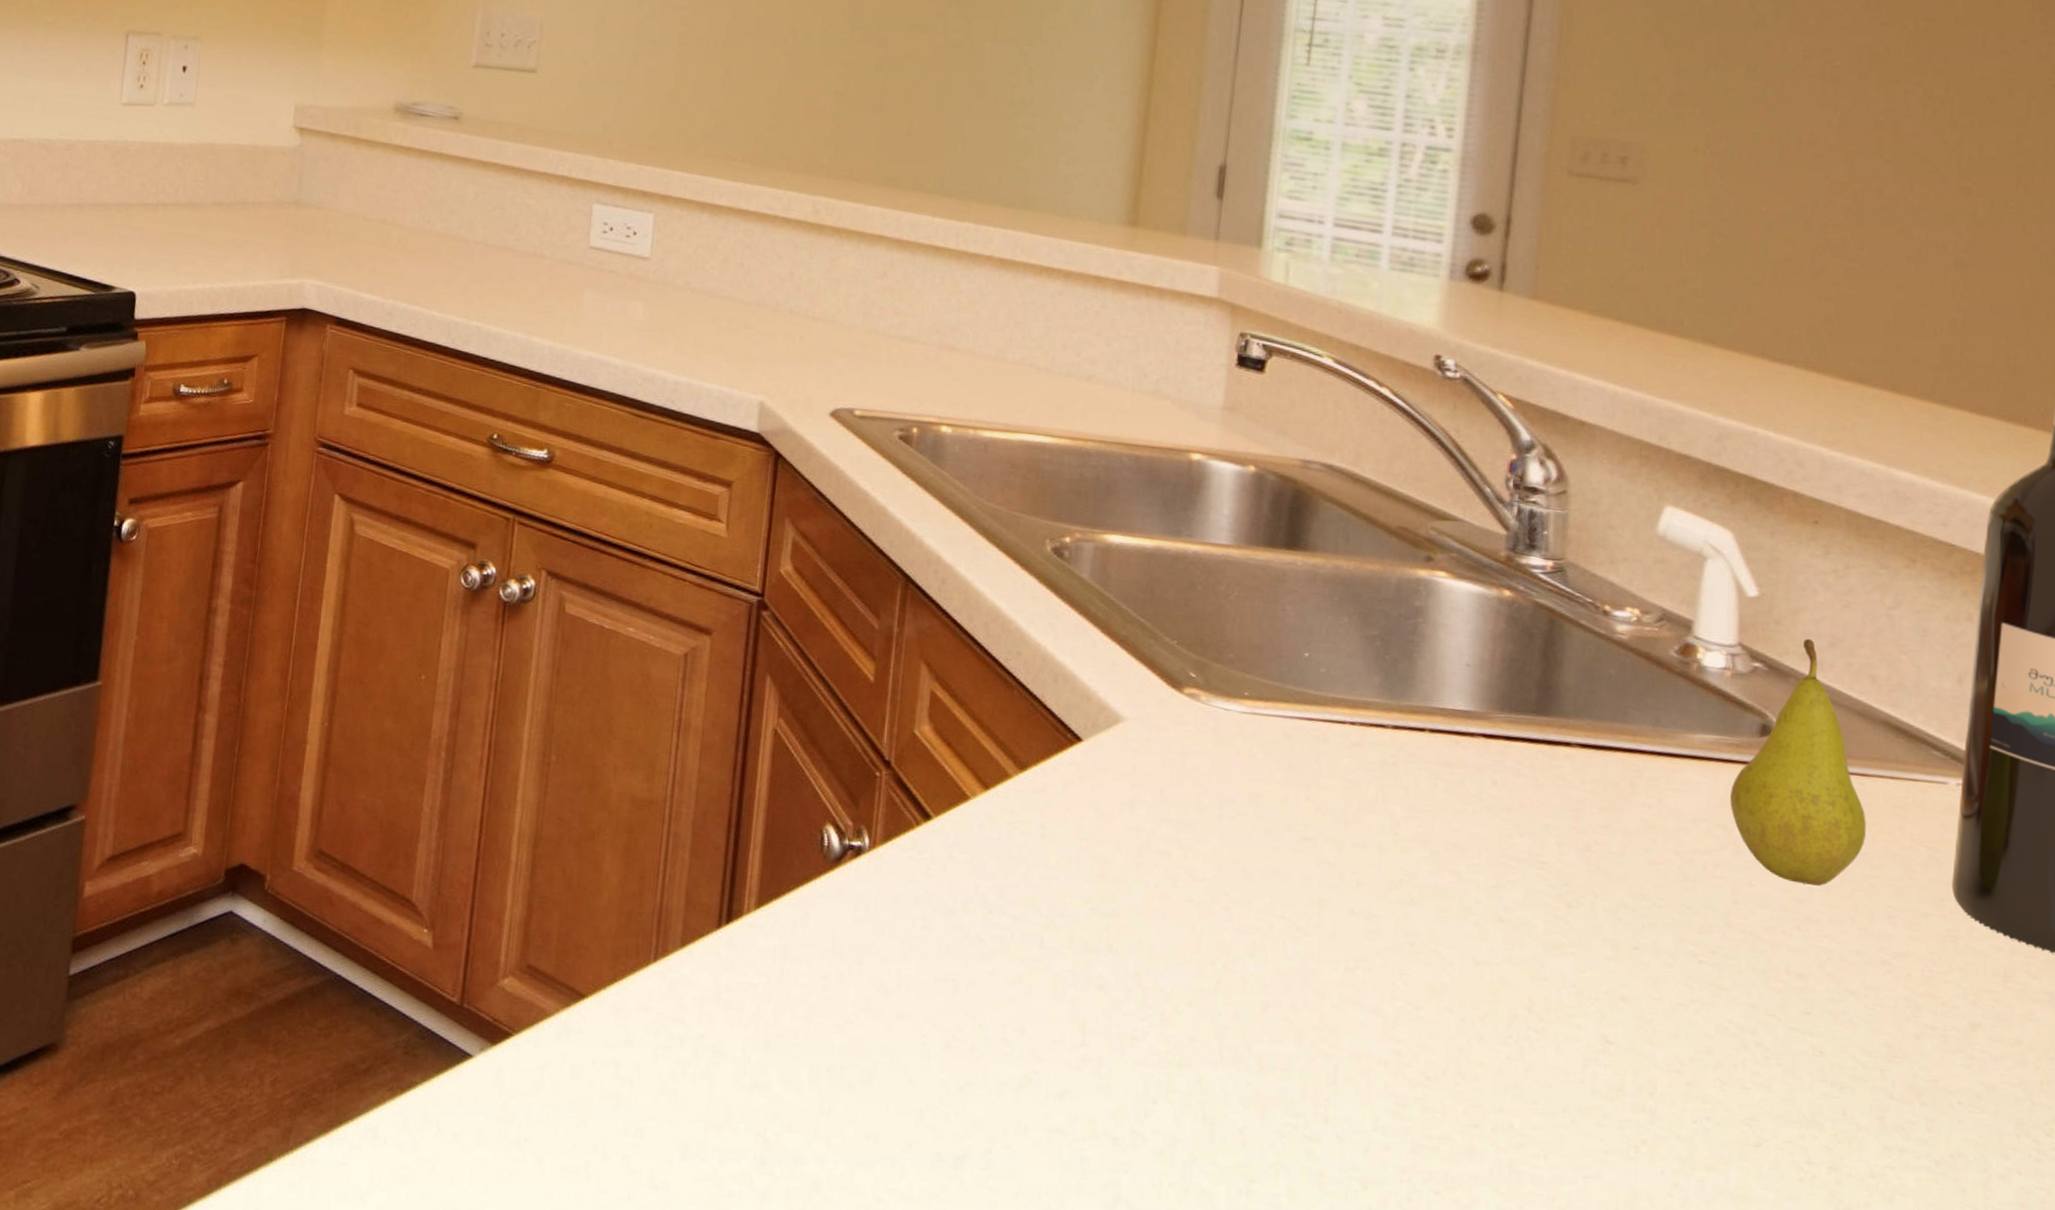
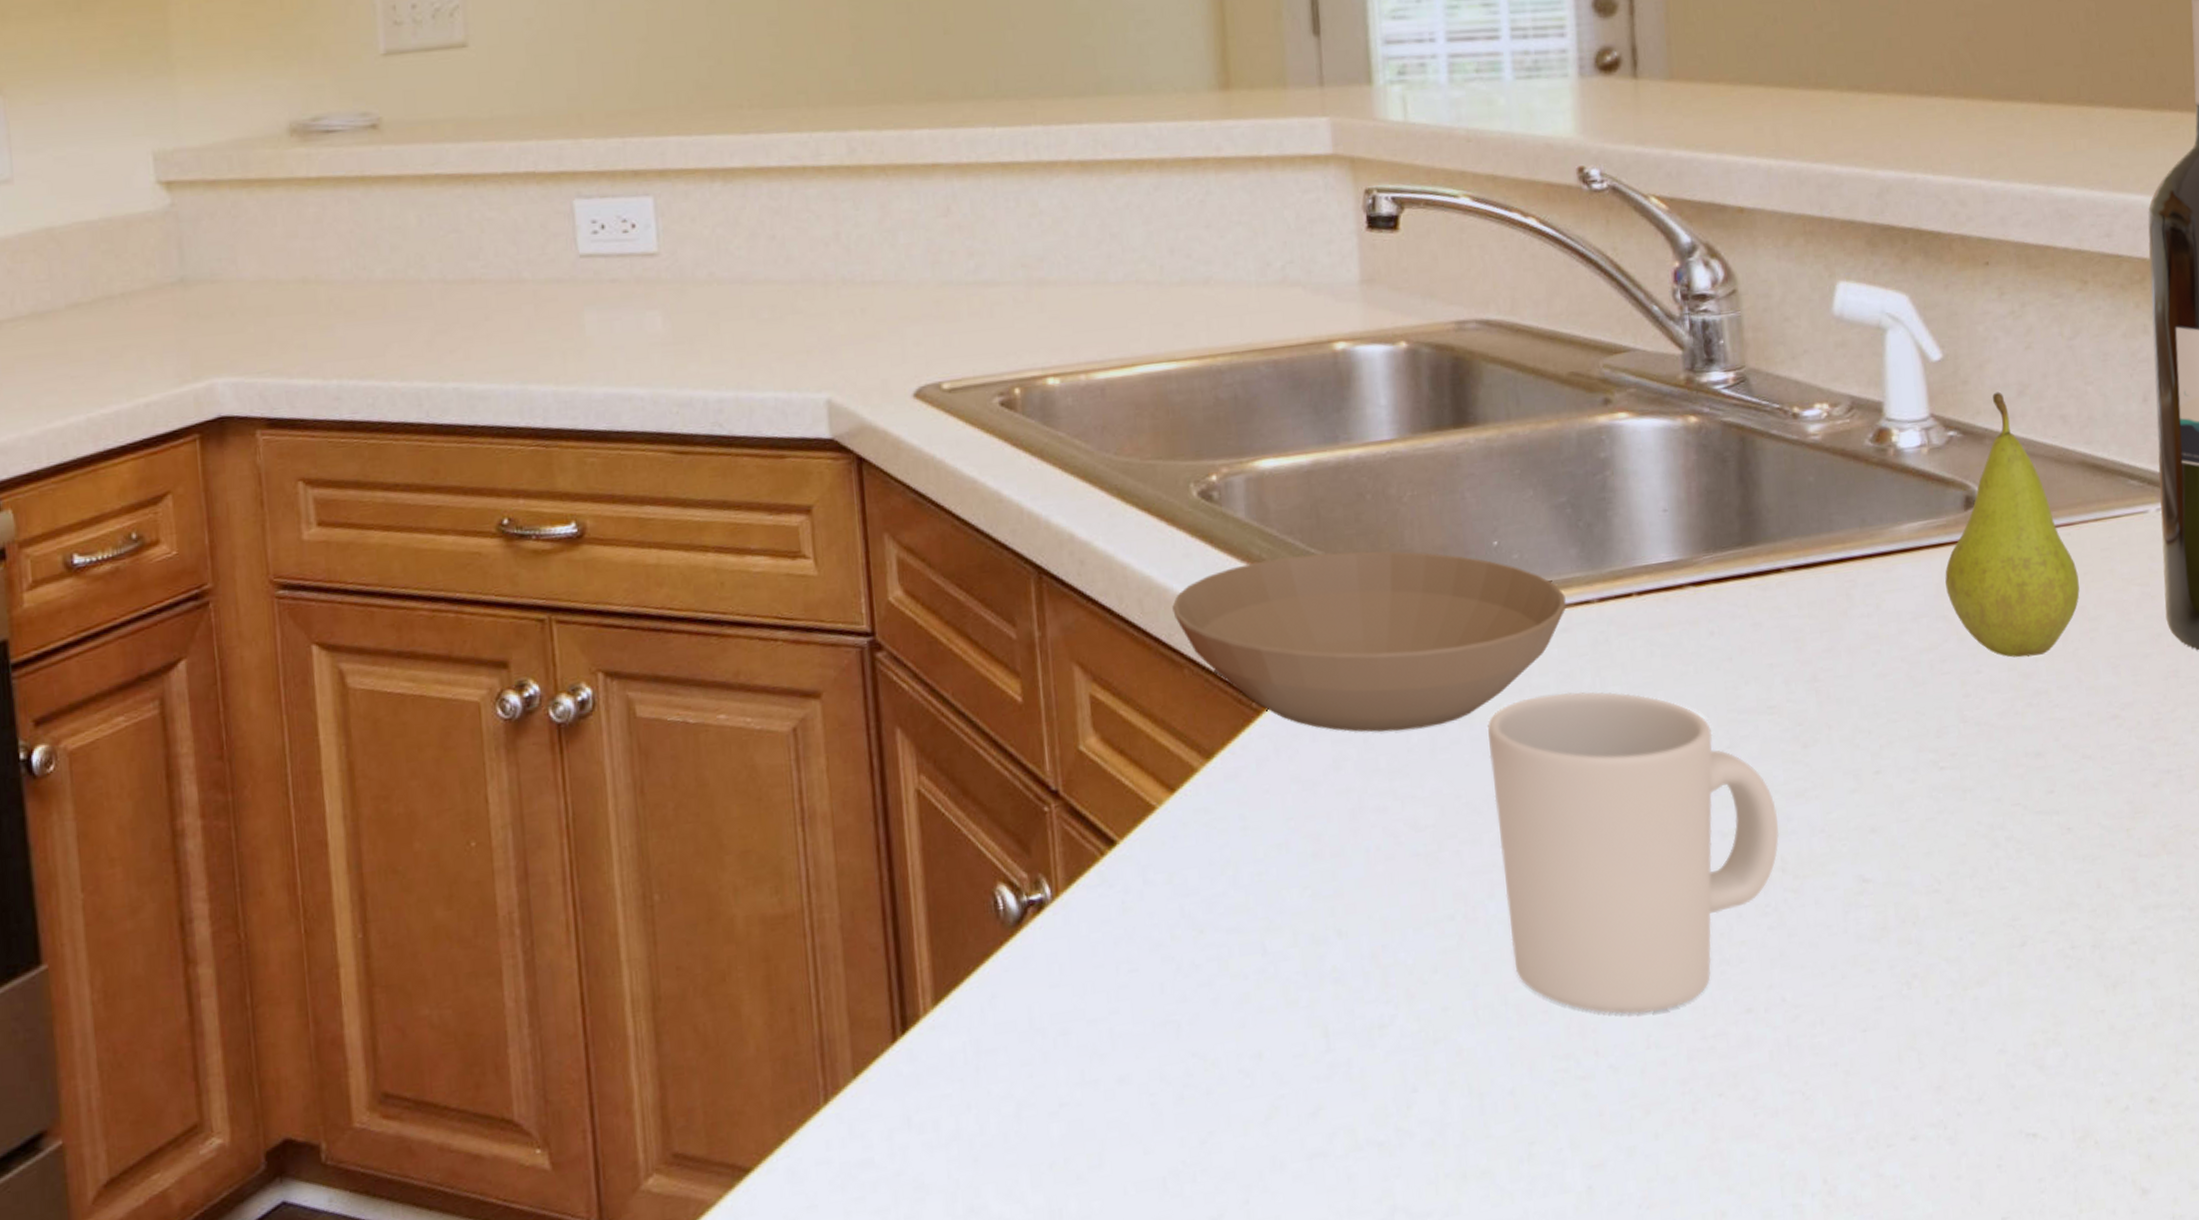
bowl: none [1013,617,1363,796] -> present [1172,551,1566,733]
mug: none [1263,794,1532,1102] -> present [1488,691,1780,1015]

